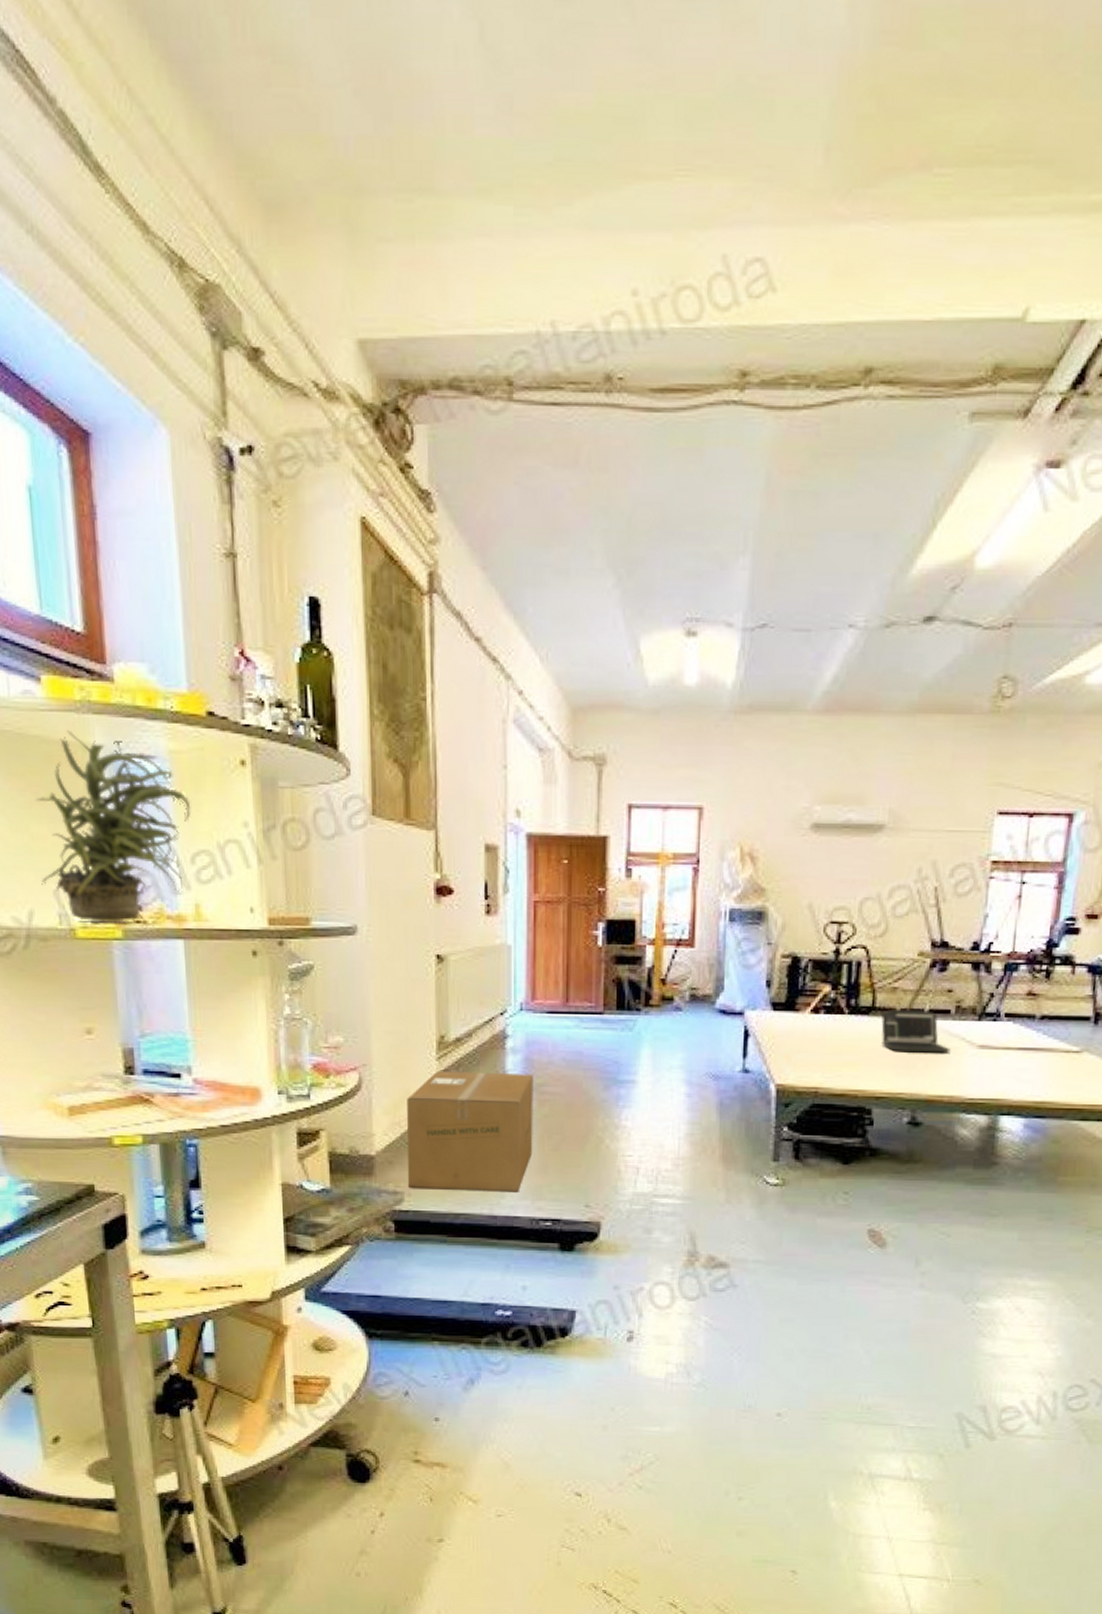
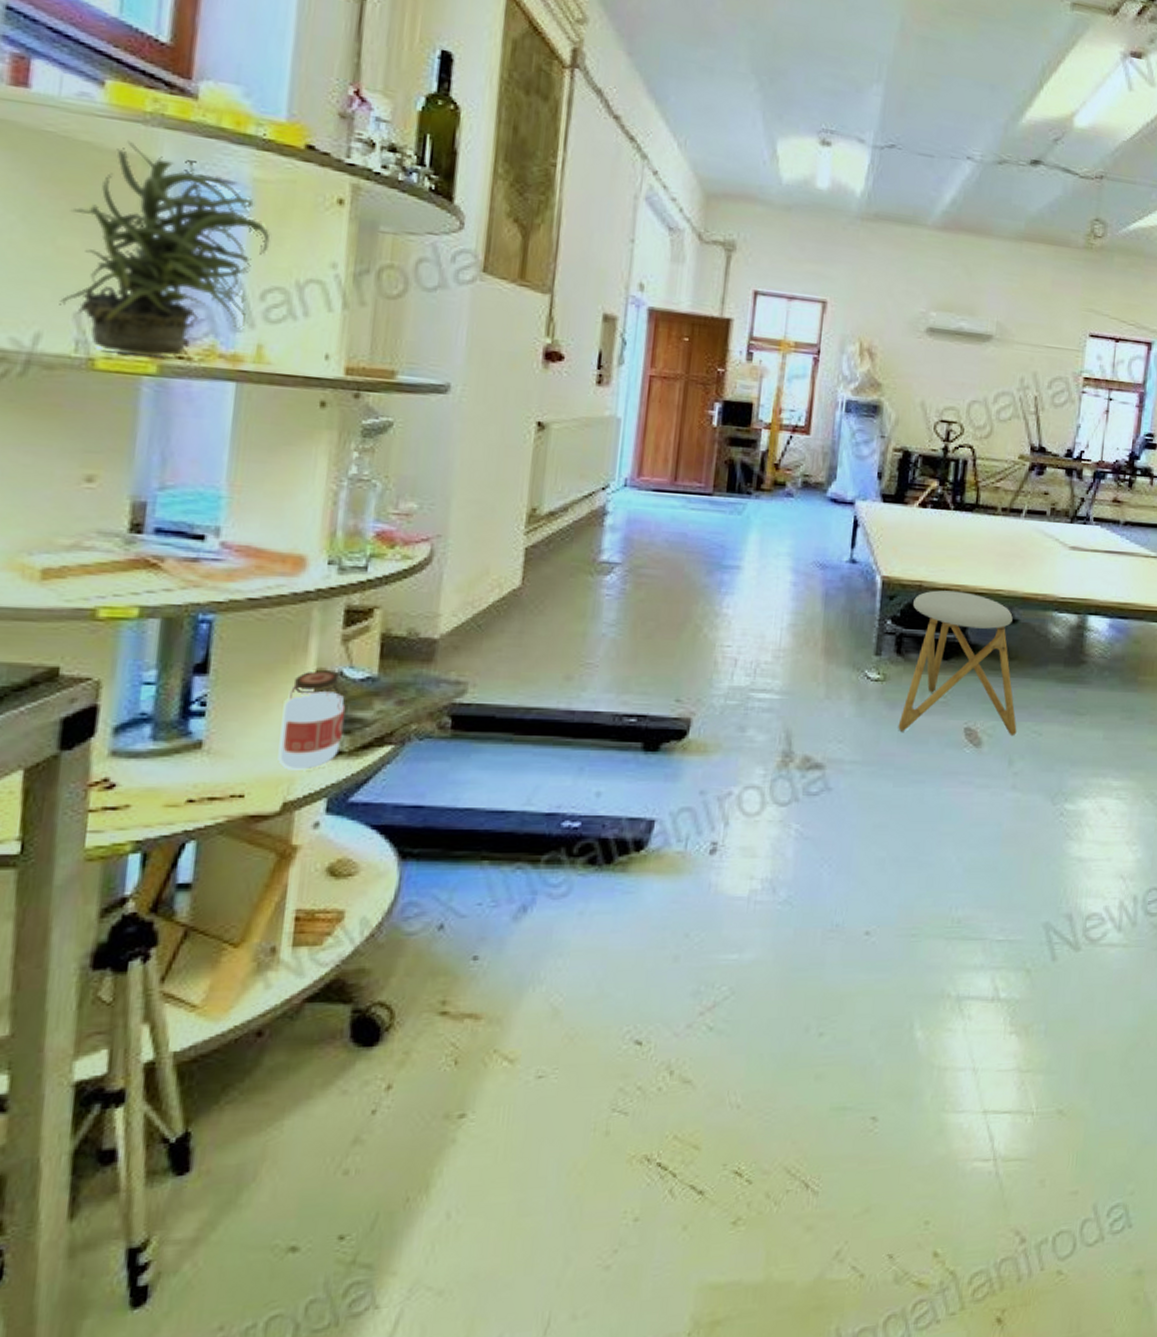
jar: none [261,1184,310,1266] -> present [280,670,349,770]
box: present [407,1071,533,1192] -> none [473,546,632,684]
stool: none [799,1096,924,1237] -> present [898,590,1017,735]
laptop: present [881,1010,951,1055] -> none [983,508,1046,554]

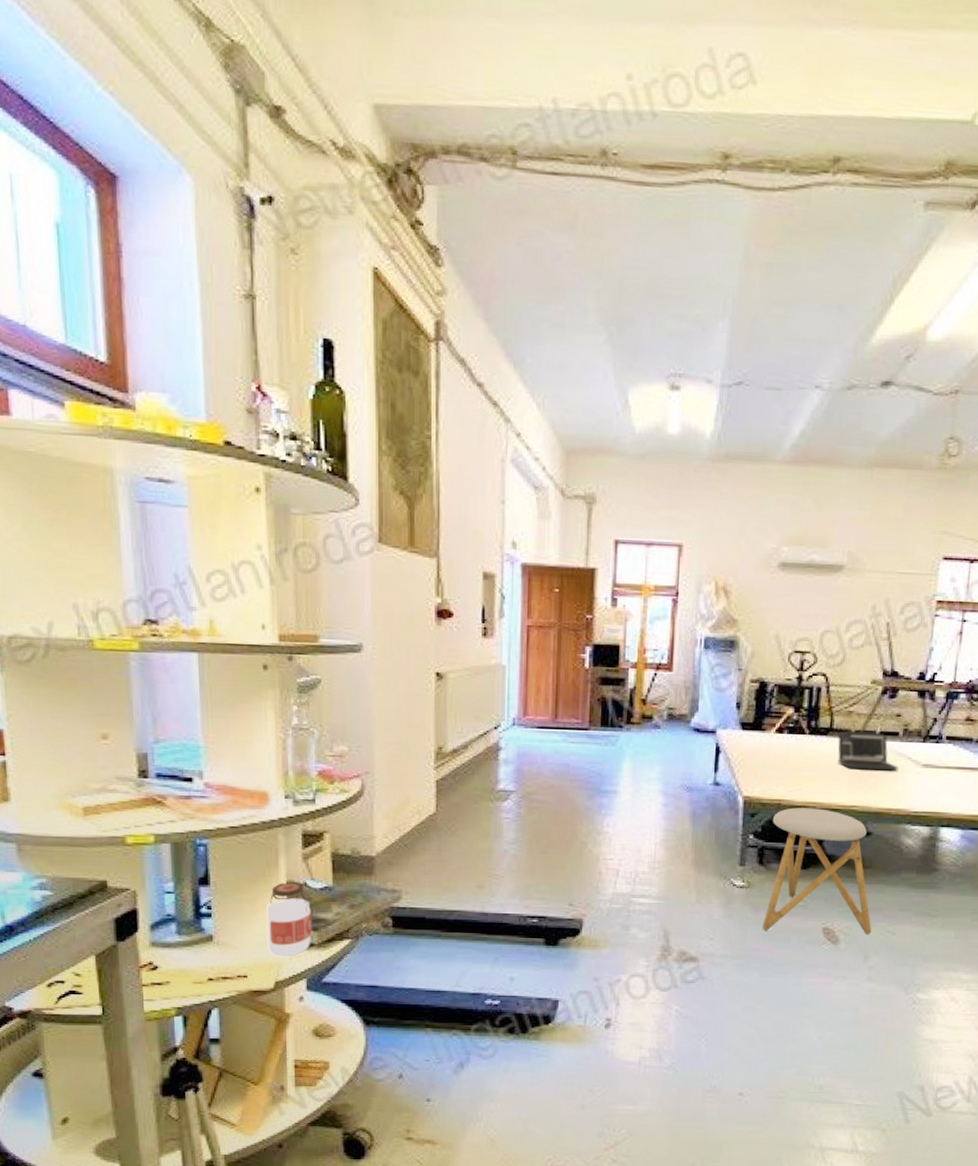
potted plant: present [59,140,270,358] -> none [57,453,207,636]
laptop: none [983,508,1046,554] -> present [838,731,898,772]

